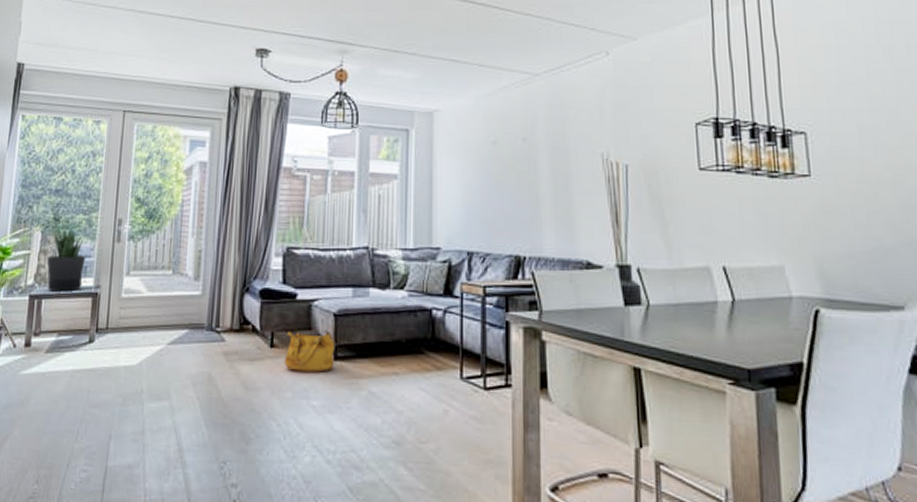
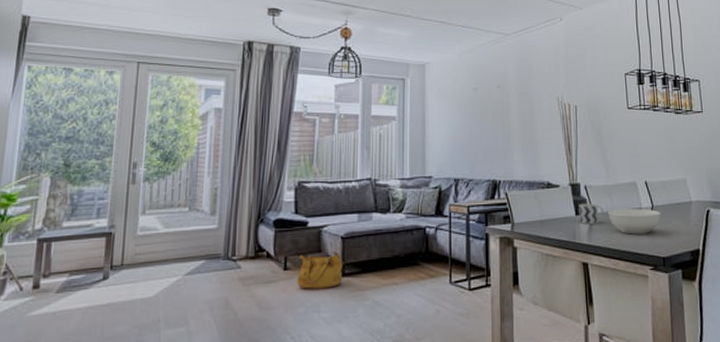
planter: present [46,229,86,292] -> none [56,174,99,234]
cup: none [629,290,663,319] -> present [579,203,604,224]
bowl: none [668,301,746,336] -> present [607,209,661,234]

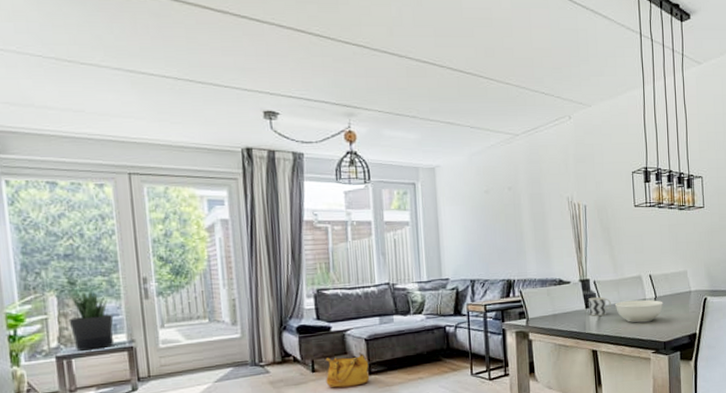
planter: none [56,174,99,234] -> present [68,292,114,351]

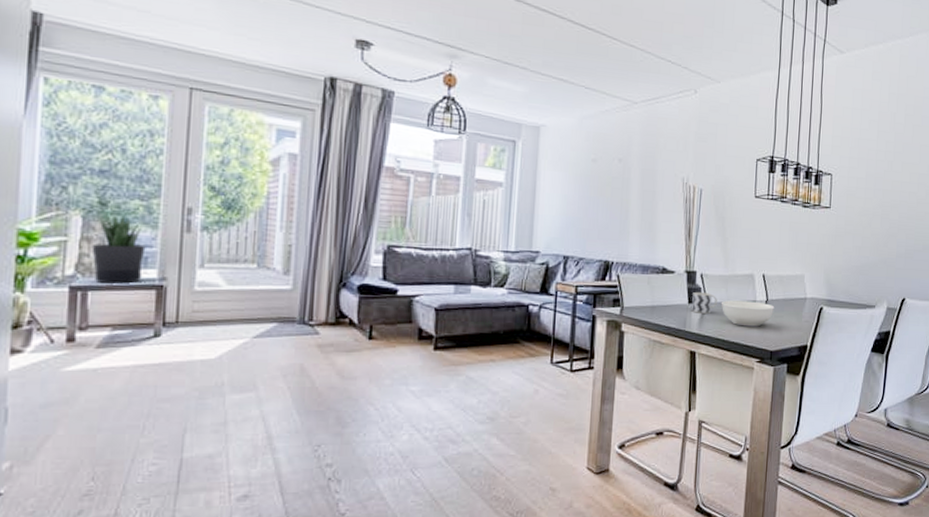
handbag: present [326,352,370,388] -> none [383,323,436,361]

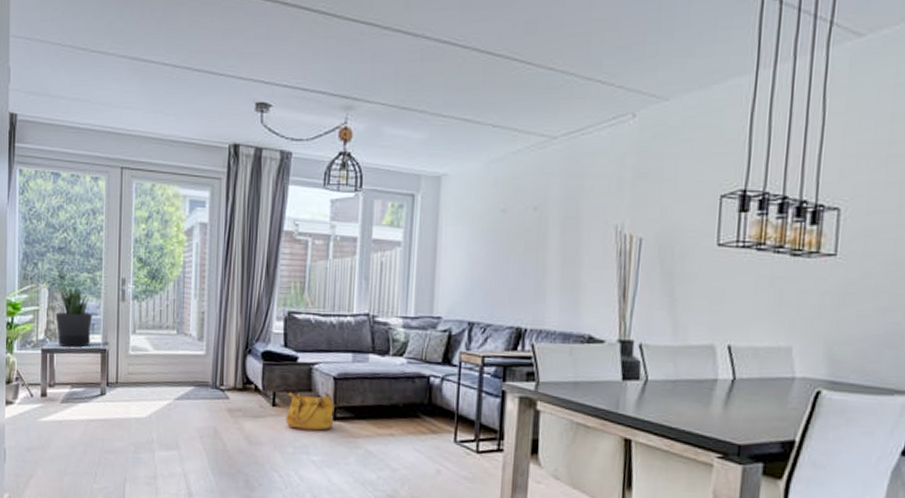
handbag: none [383,323,436,361] -> present [286,392,335,431]
cup: present [692,291,717,314] -> none [627,365,662,394]
bowl: present [721,300,775,327] -> none [666,377,746,413]

